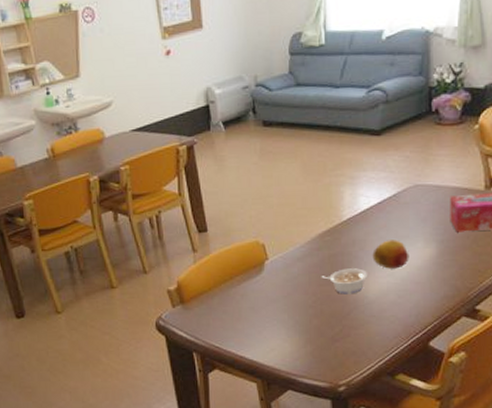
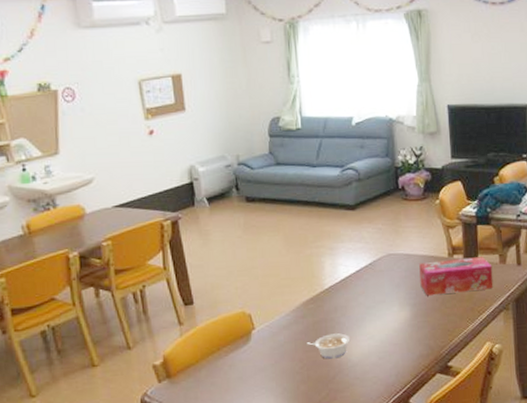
fruit: present [372,240,409,269] -> none [353,305,387,333]

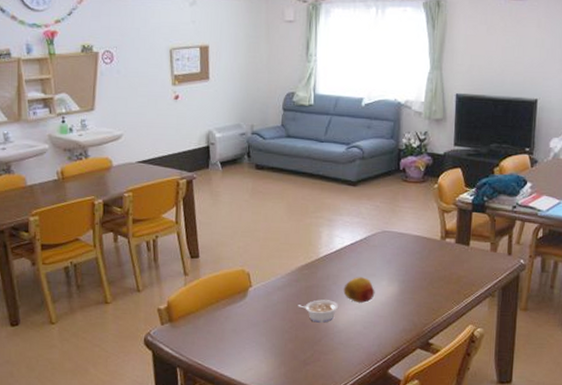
fruit: none [353,305,387,333] -> present [343,277,375,303]
tissue box: present [419,257,494,296] -> none [411,242,483,275]

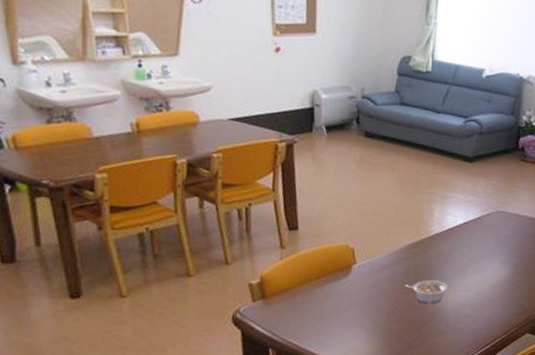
fruit: present [343,277,375,303] -> none [454,258,487,285]

